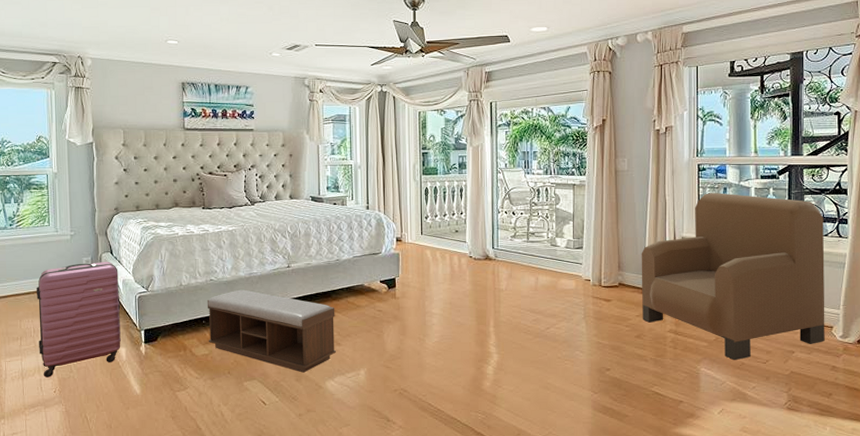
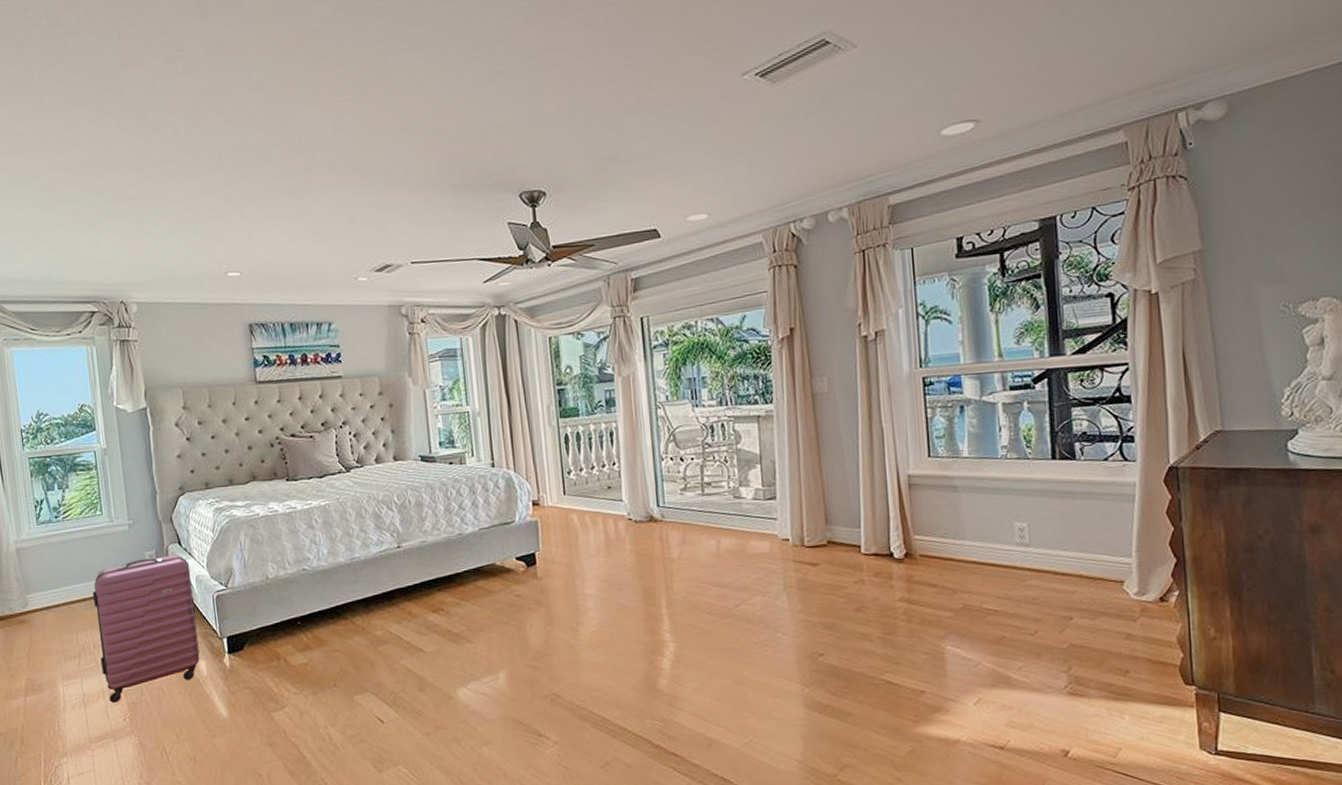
bench: present [207,289,336,373] -> none [300,579,467,680]
armchair: present [641,193,825,361] -> none [854,413,1114,634]

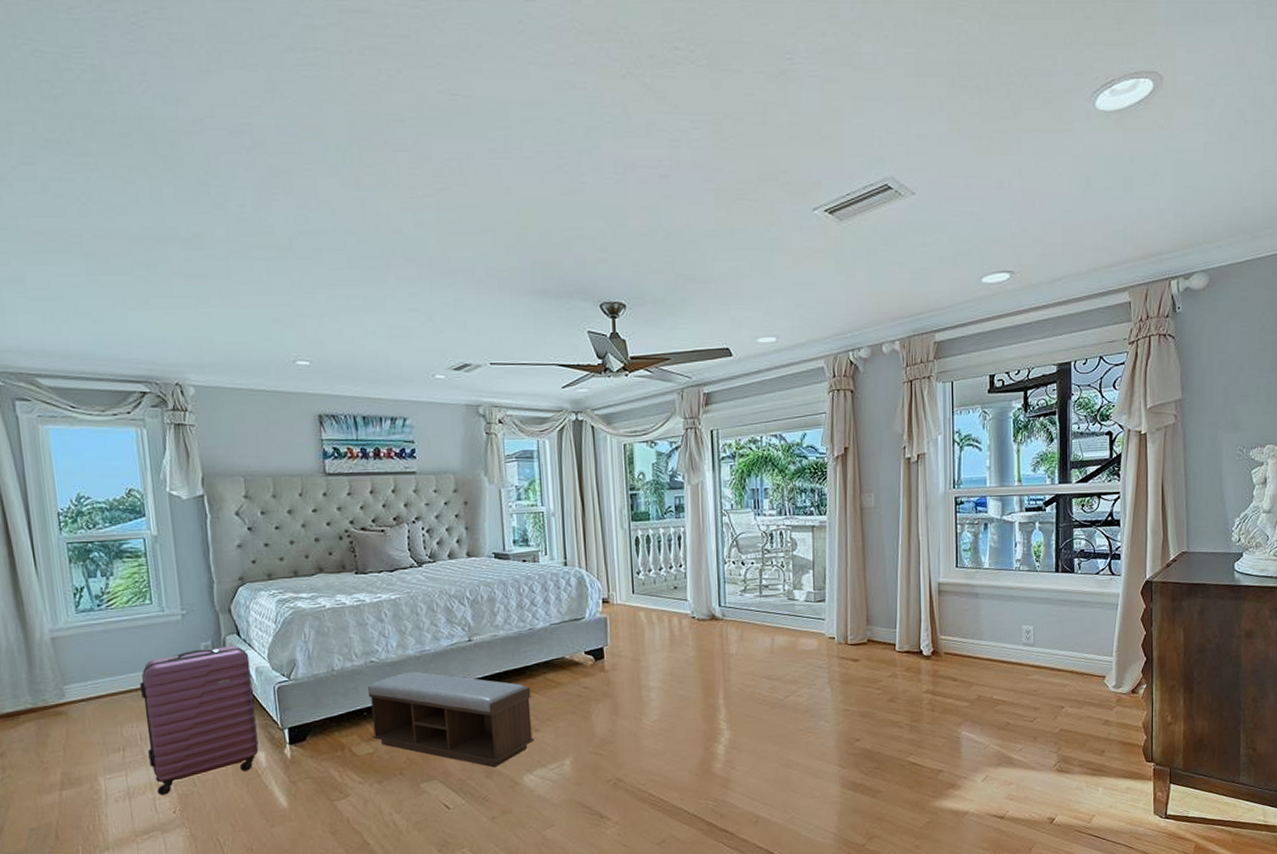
bench: none [300,579,467,680] -> present [367,671,534,768]

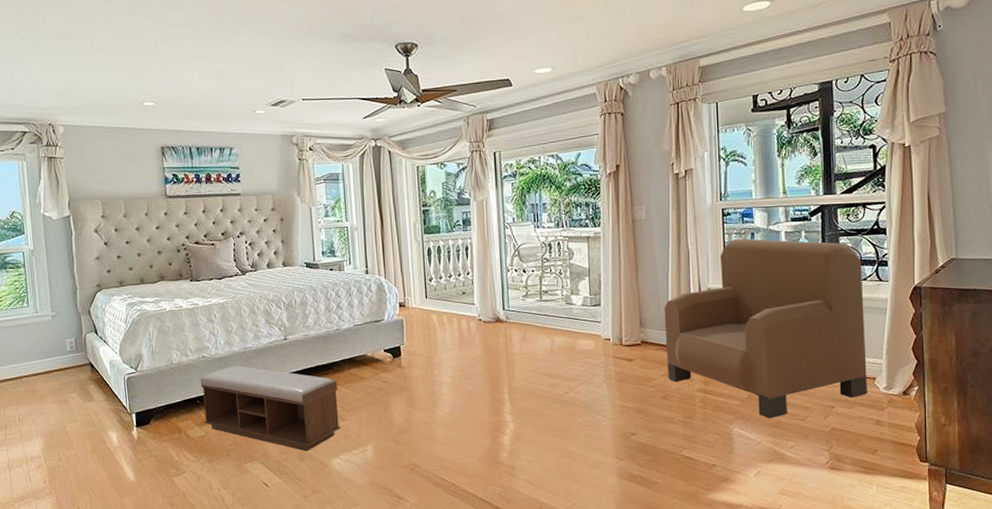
suitcase: present [140,646,259,795] -> none [19,342,112,468]
armchair: none [892,529,1097,721] -> present [664,238,867,419]

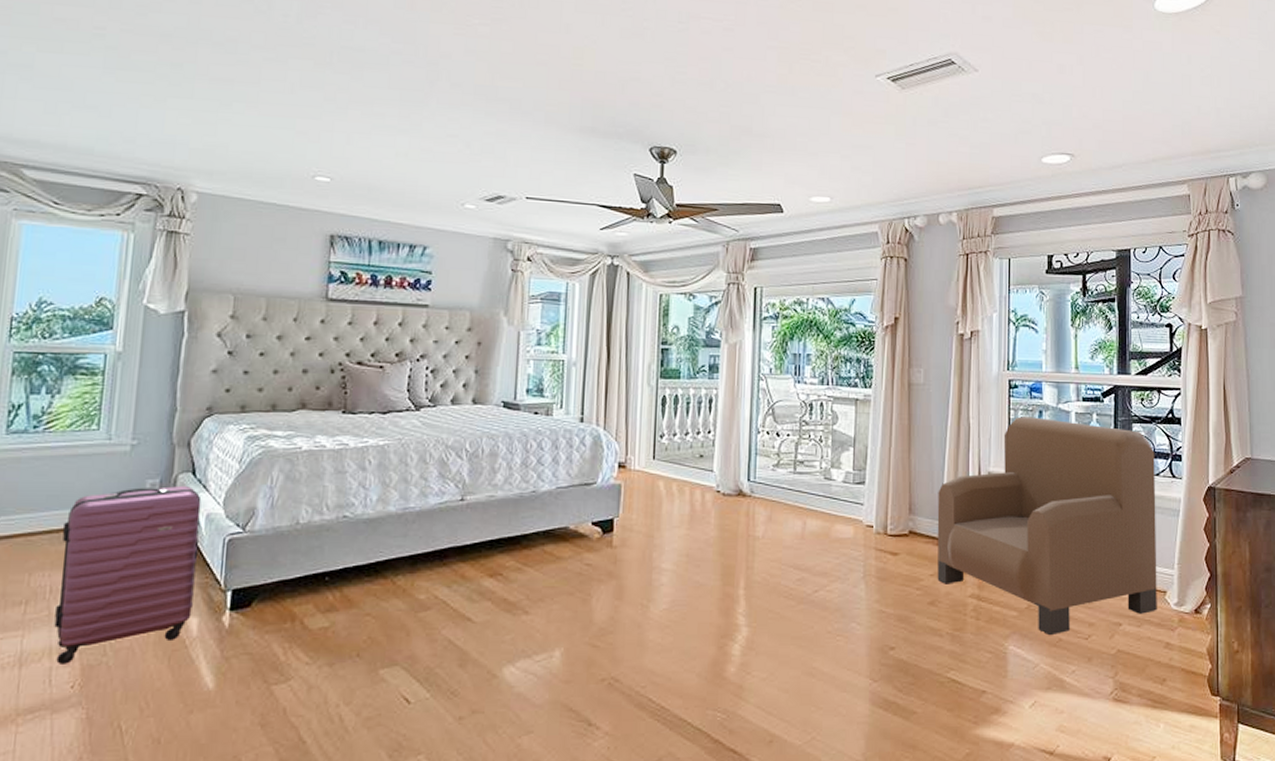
suitcase: none [19,342,112,468] -> present [54,486,204,664]
bench: present [200,365,341,452] -> none [331,531,525,655]

